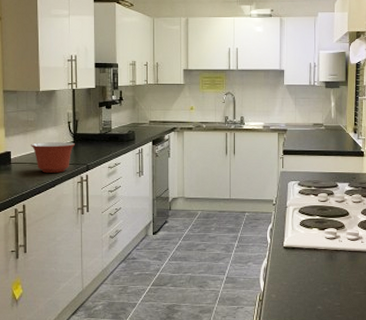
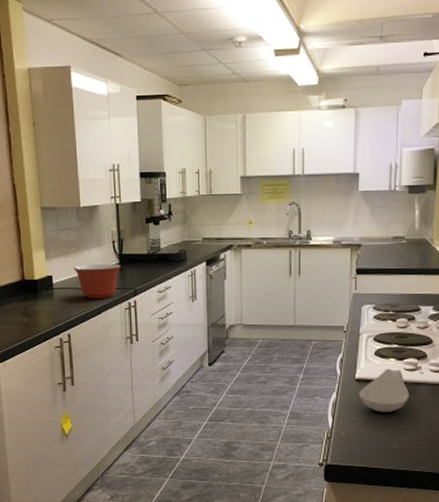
spoon rest: none [287,237,330,277] -> present [359,368,409,413]

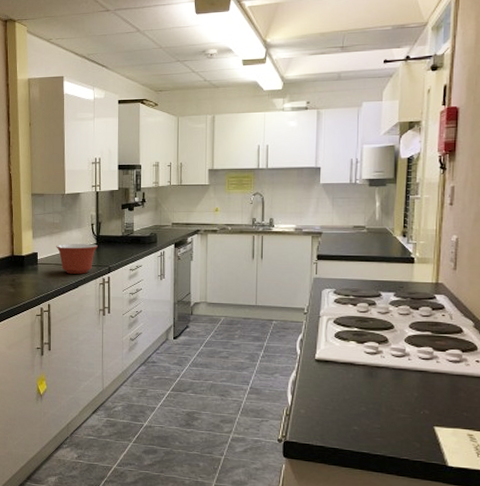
spoon rest: present [359,368,409,413] -> none [319,351,370,394]

